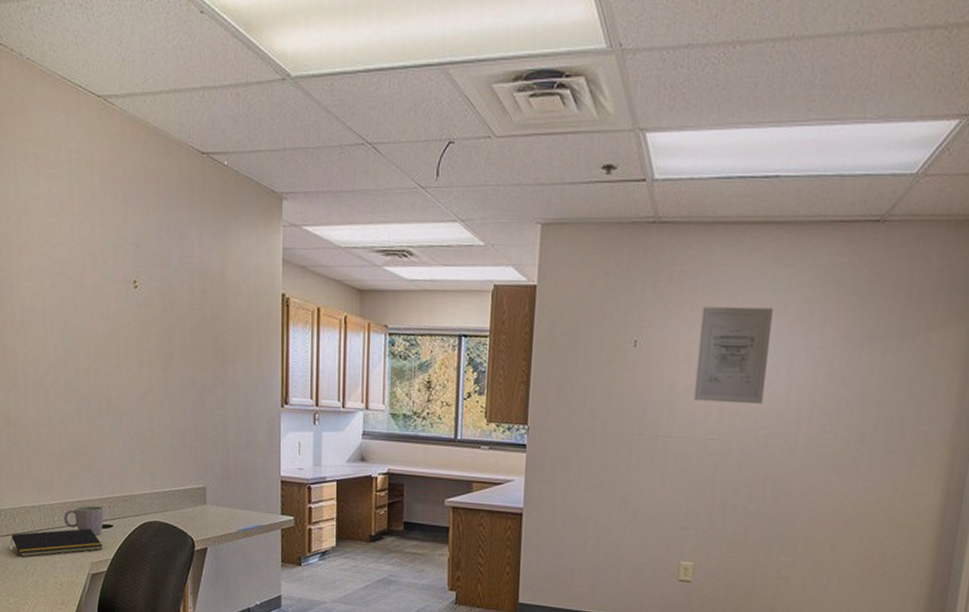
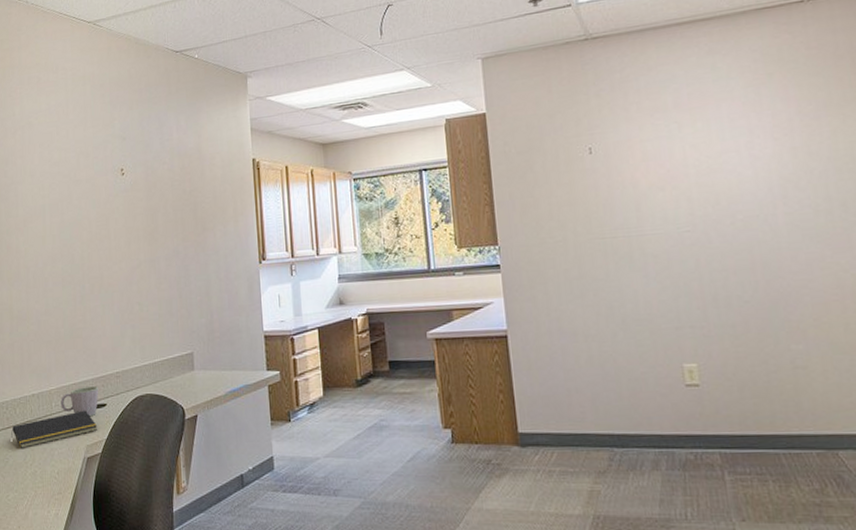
wall art: present [693,306,773,405] -> none [649,96,731,196]

